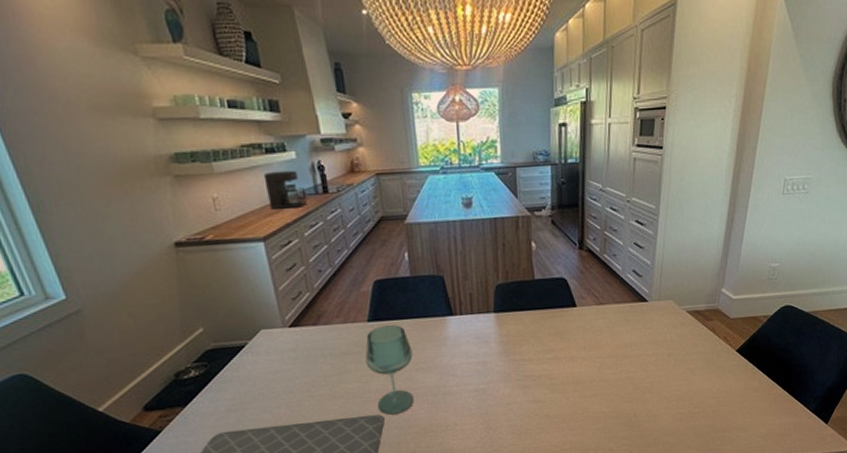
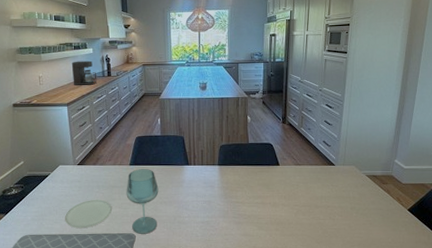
plate: none [276,373,347,416] -> present [64,200,112,229]

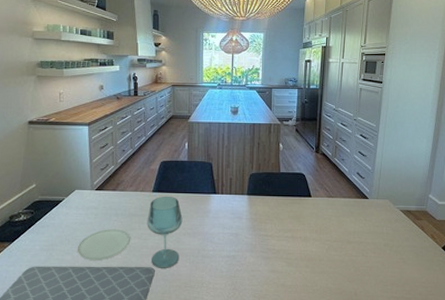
coffee maker: present [71,60,97,85] -> none [95,78,123,104]

